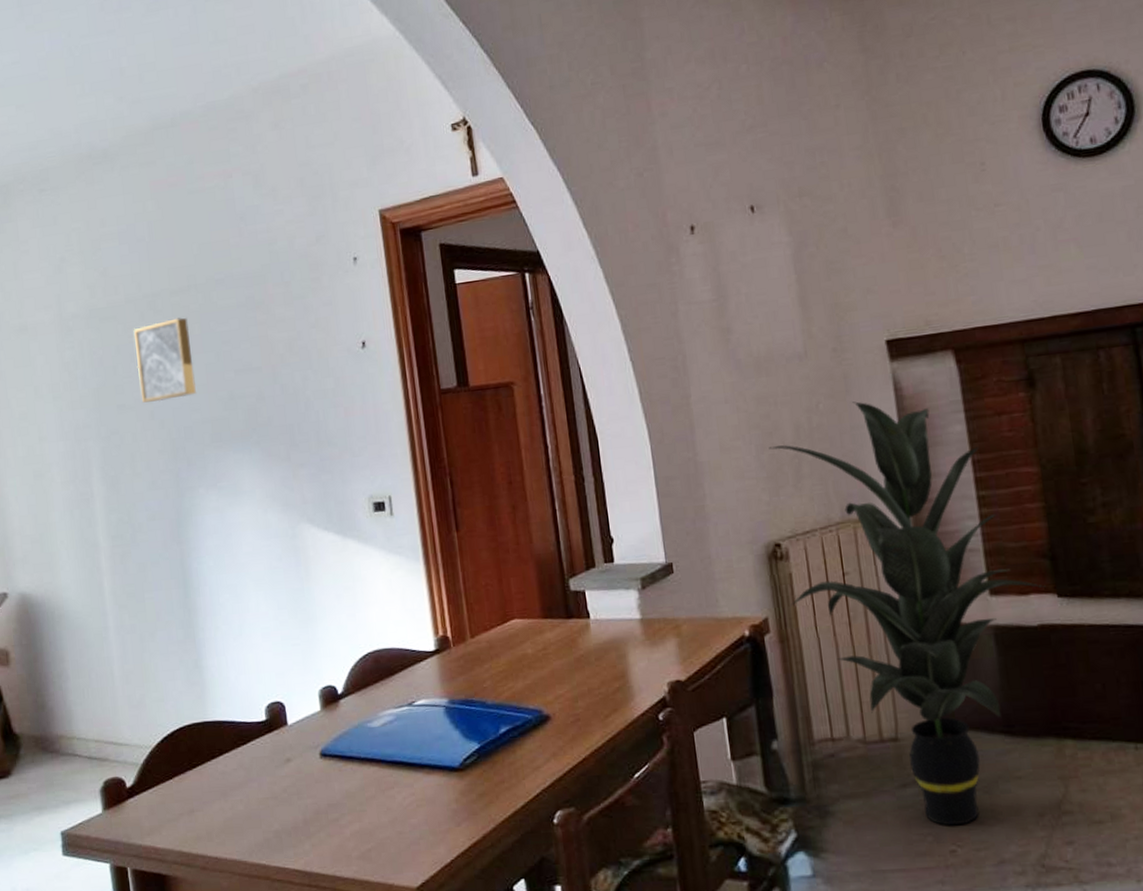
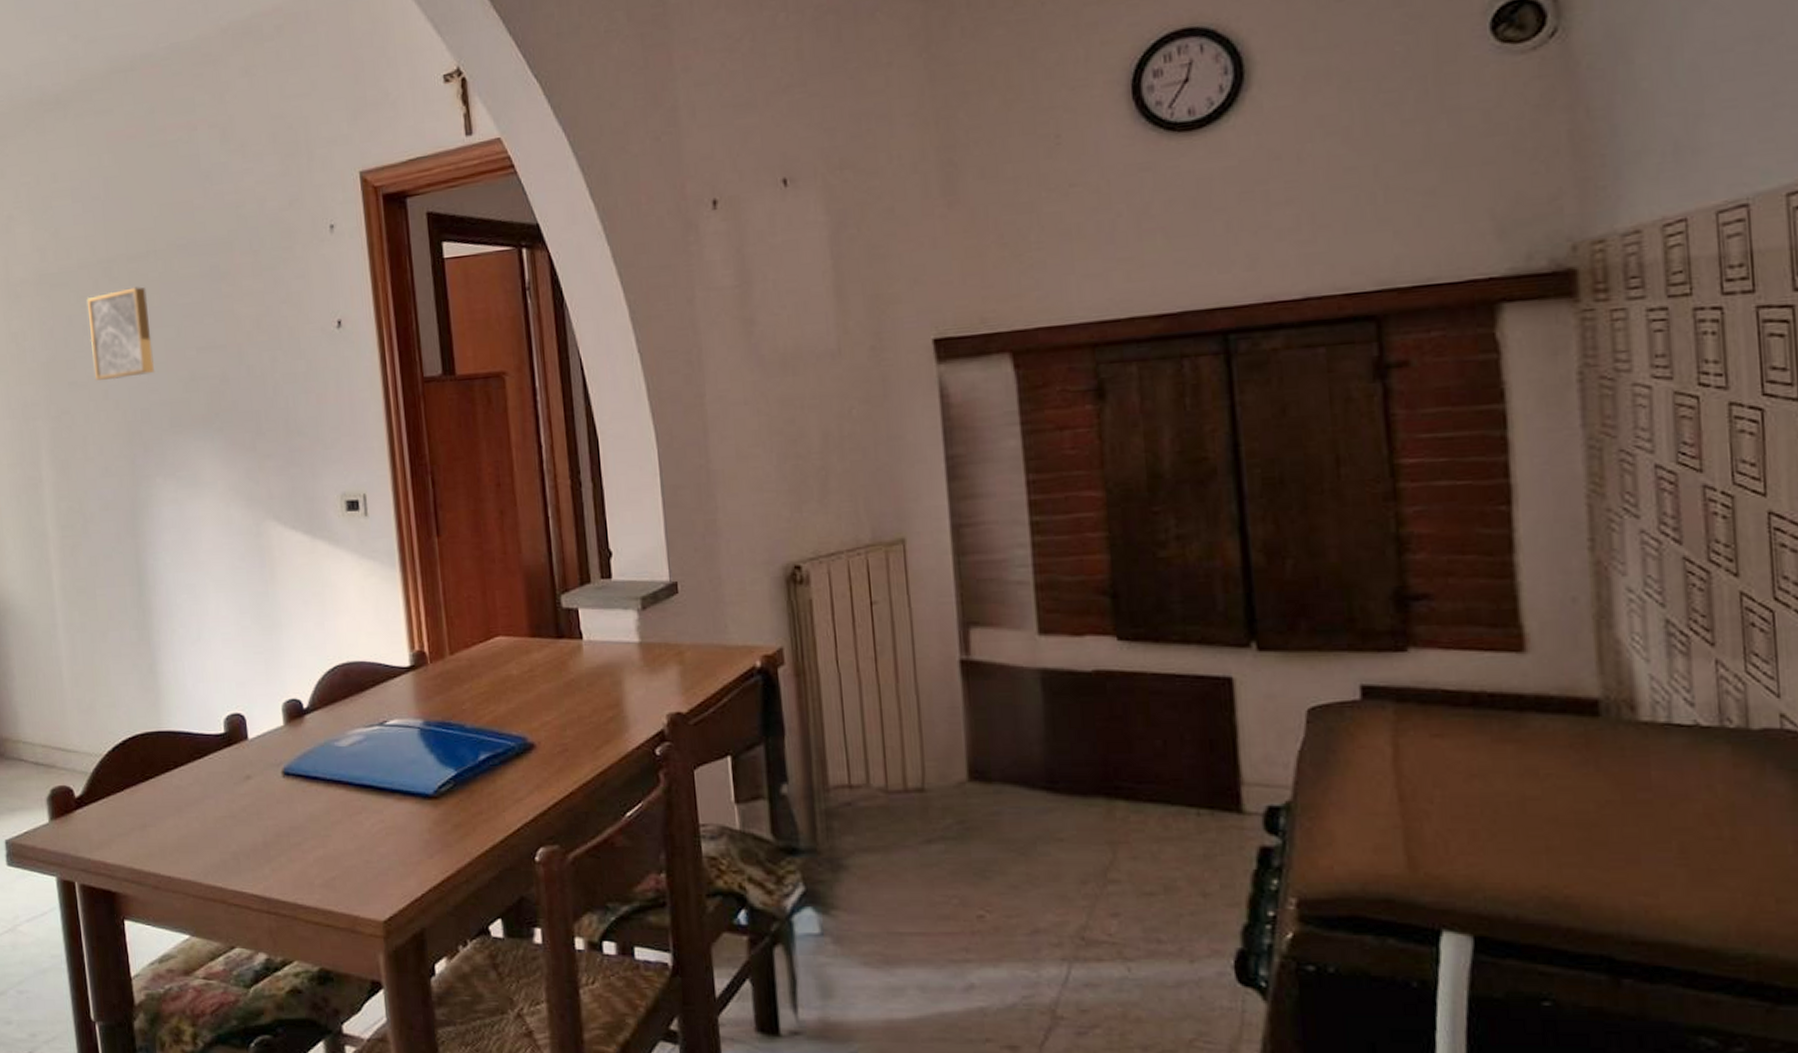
indoor plant: present [769,401,1047,826] -> none [792,408,1106,889]

